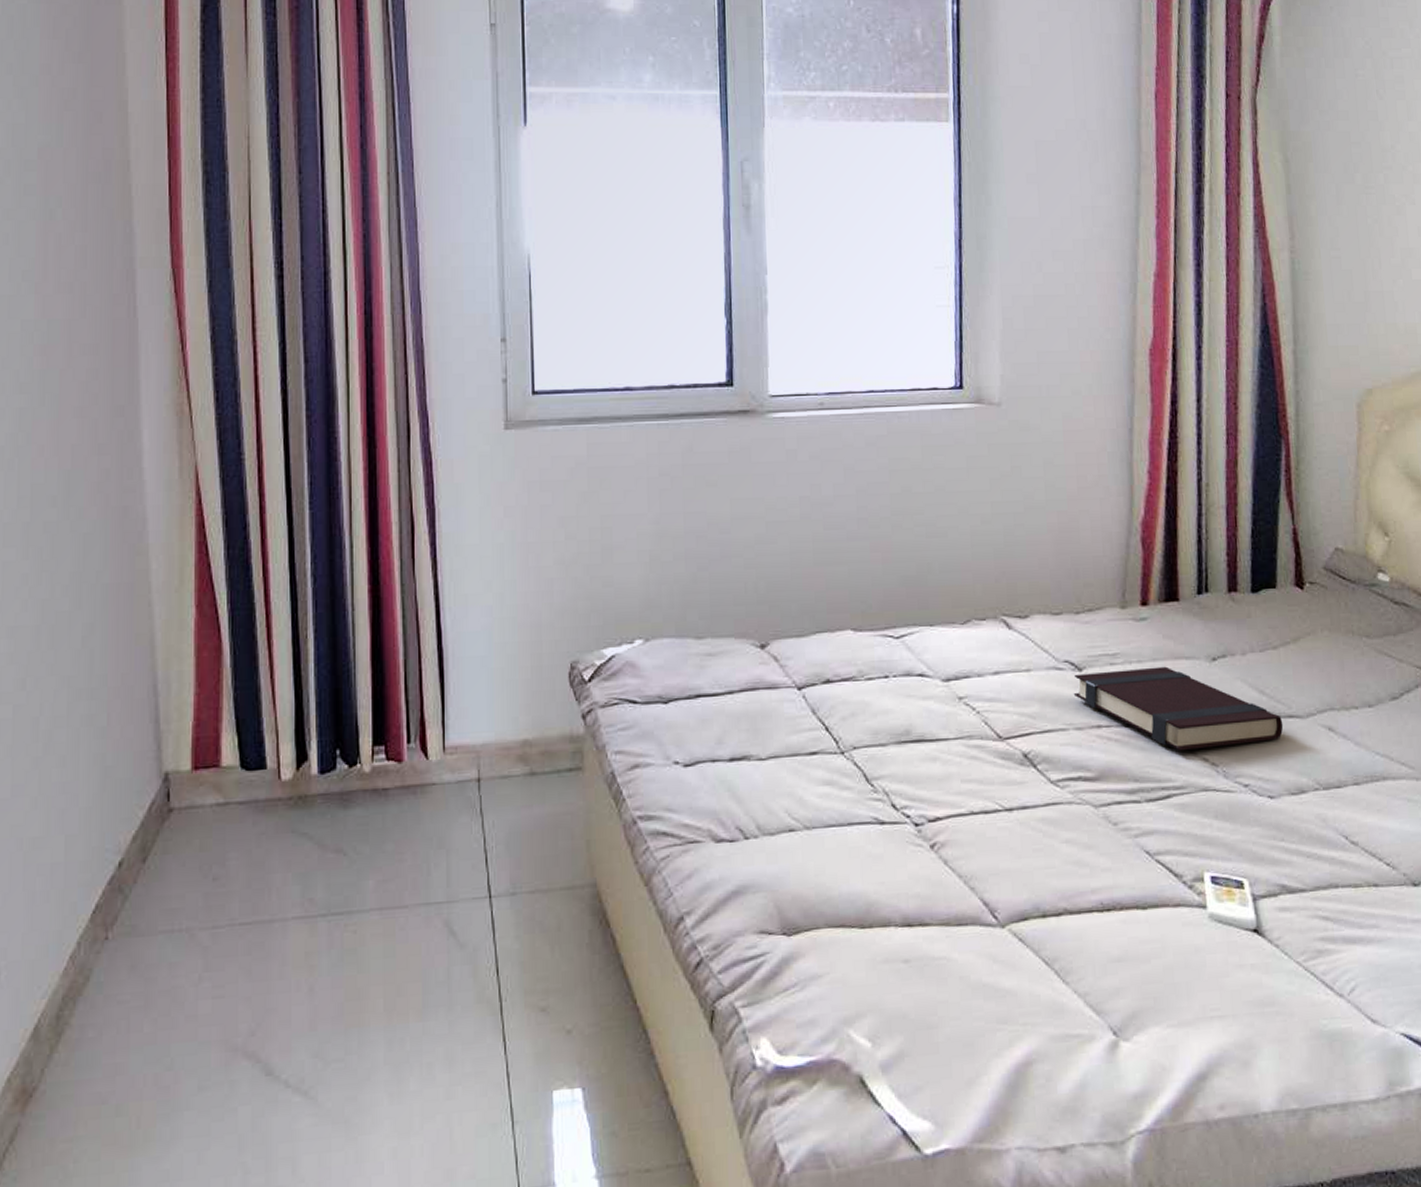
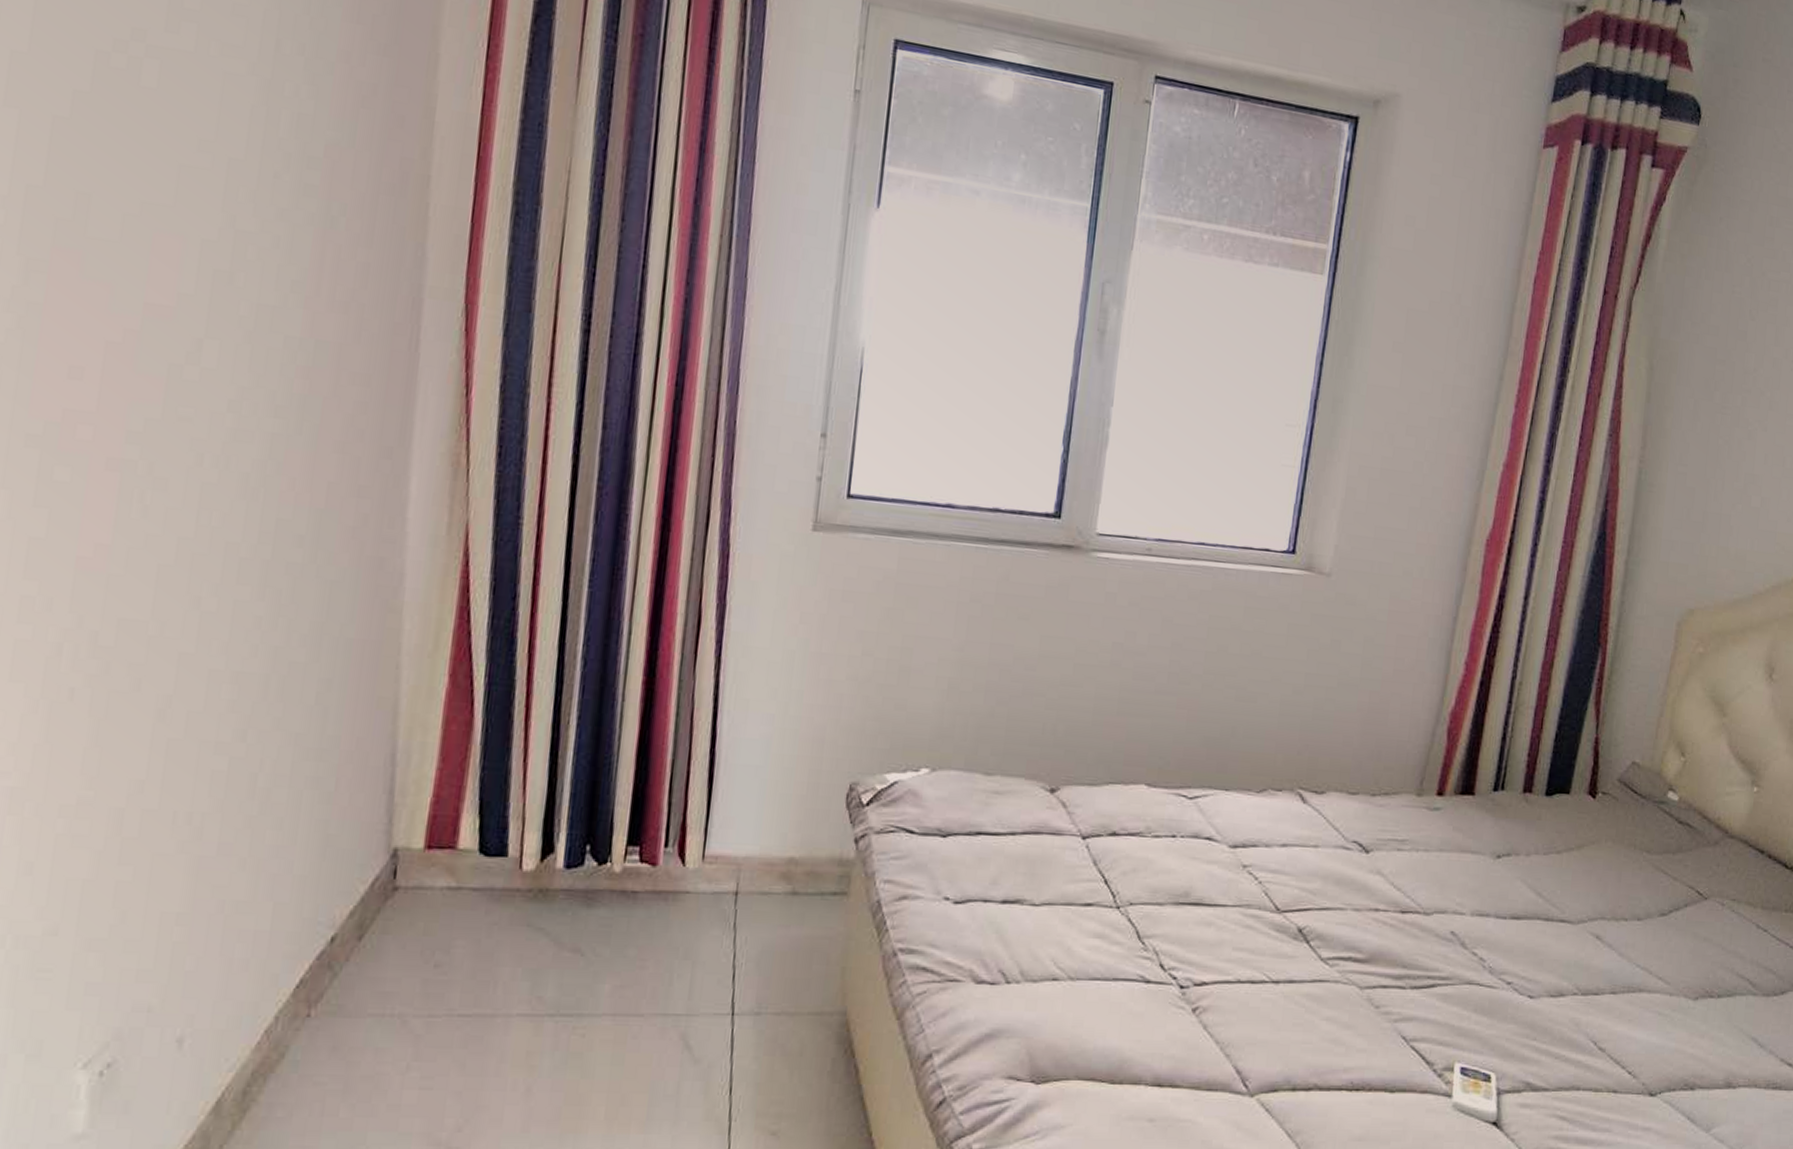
book: present [1073,666,1284,751] -> none [1357,855,1555,943]

